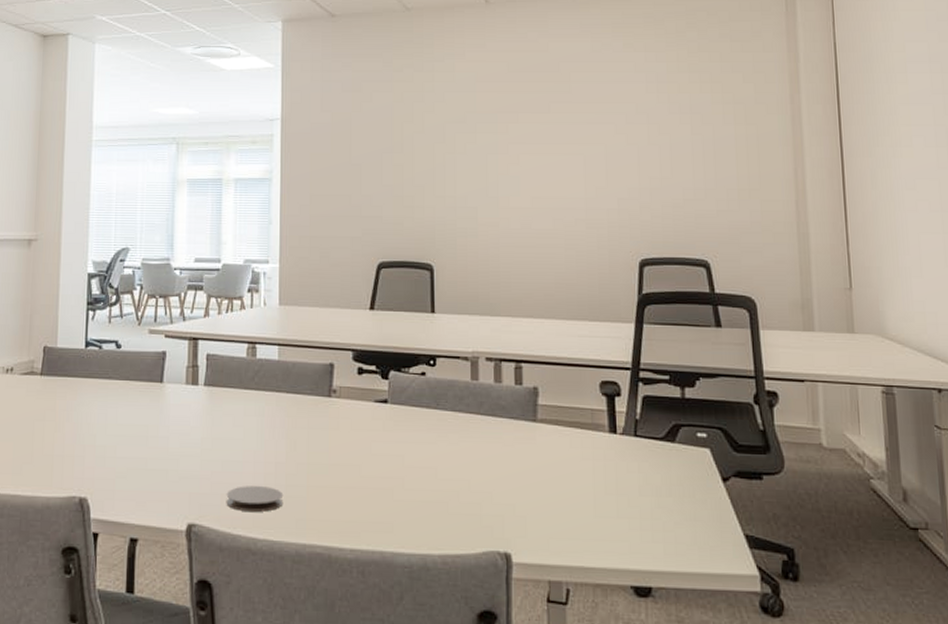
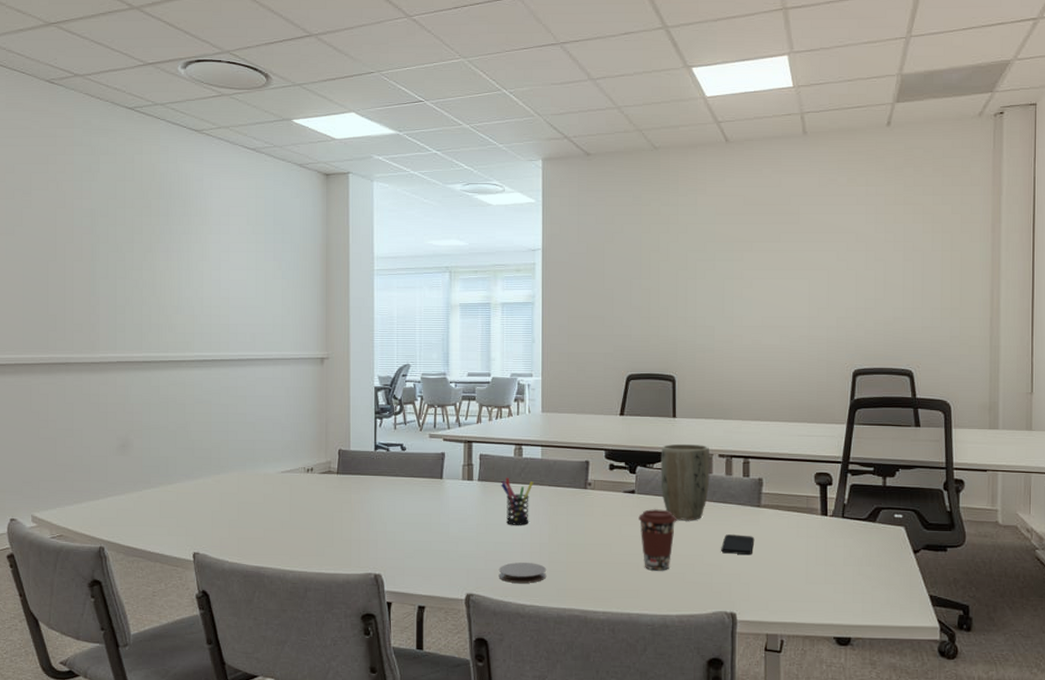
pen holder: none [230,382,269,440] -> present [500,478,534,525]
coffee cup: none [392,423,438,499] -> present [638,509,677,571]
plant pot: none [418,344,476,437] -> present [660,443,710,520]
smartphone: none [491,455,531,481] -> present [721,534,755,555]

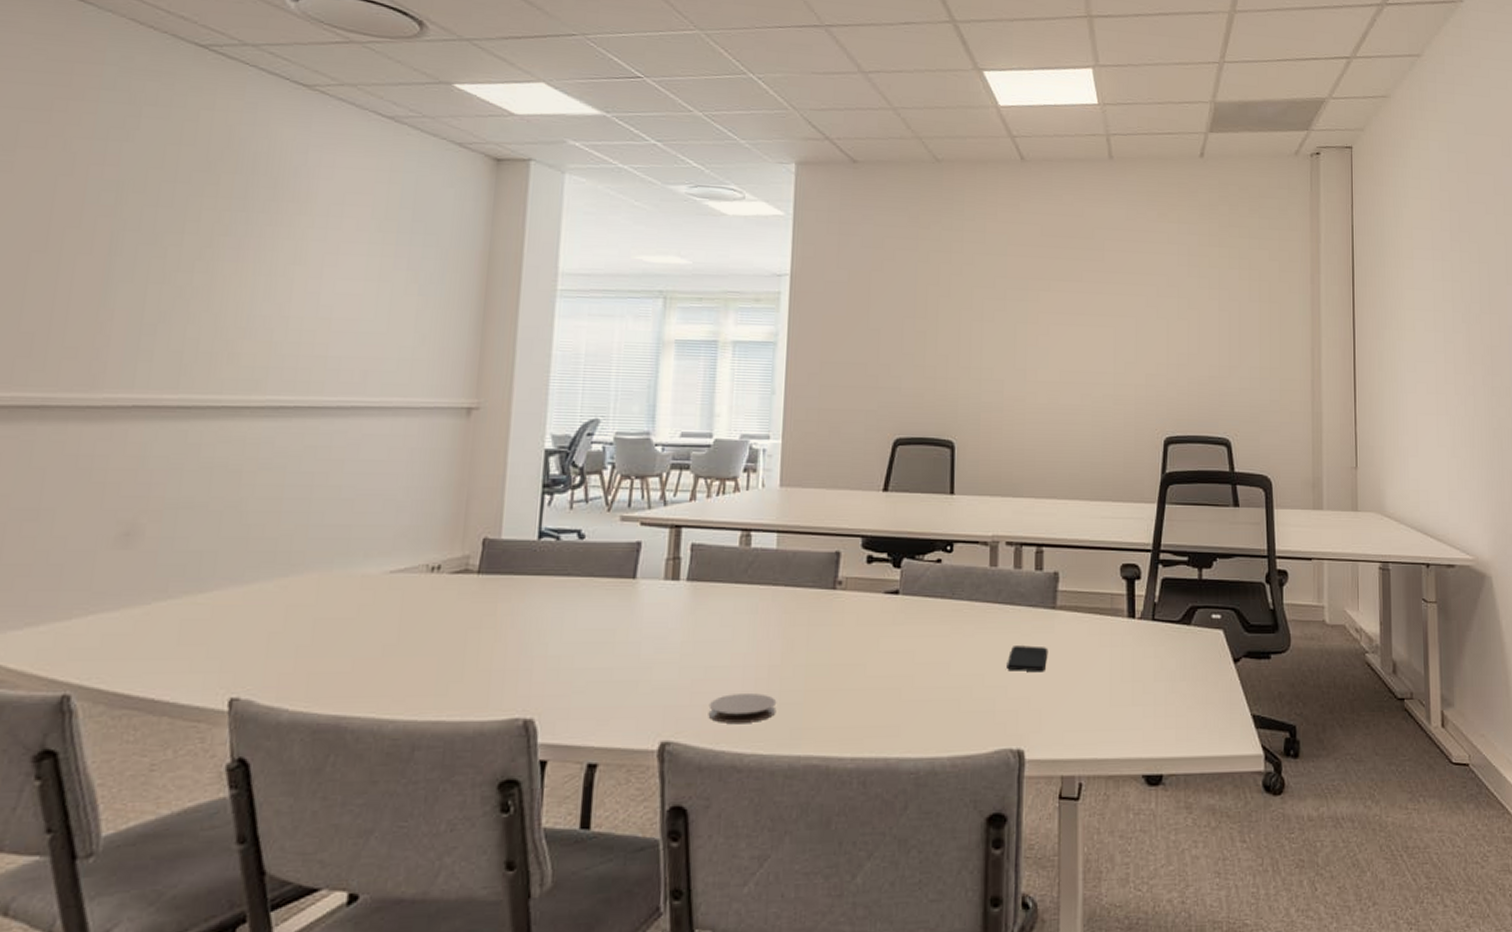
pen holder: present [500,478,534,525] -> none [717,576,765,642]
coffee cup: present [638,509,677,571] -> none [902,615,953,698]
plant pot: present [660,443,710,520] -> none [932,528,996,628]

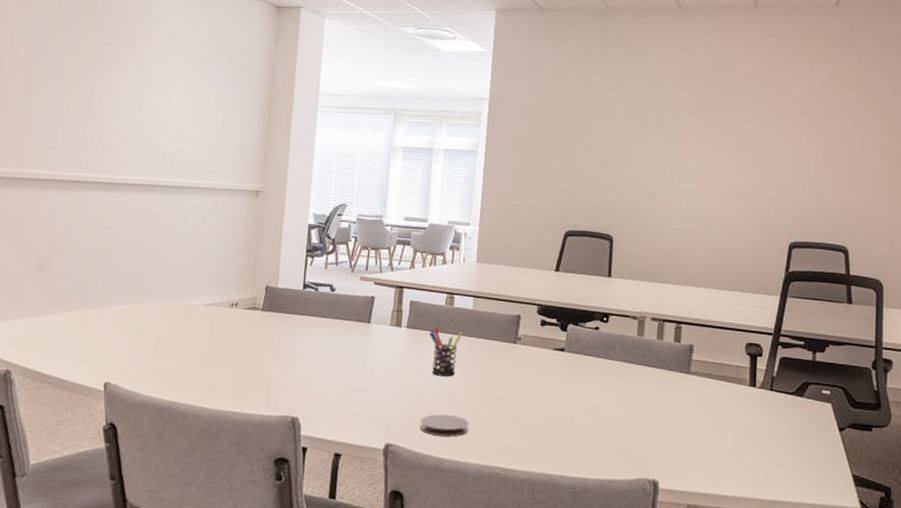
pen holder: none [717,576,765,642] -> present [428,326,463,377]
smartphone: present [1007,645,1048,673] -> none [647,399,682,423]

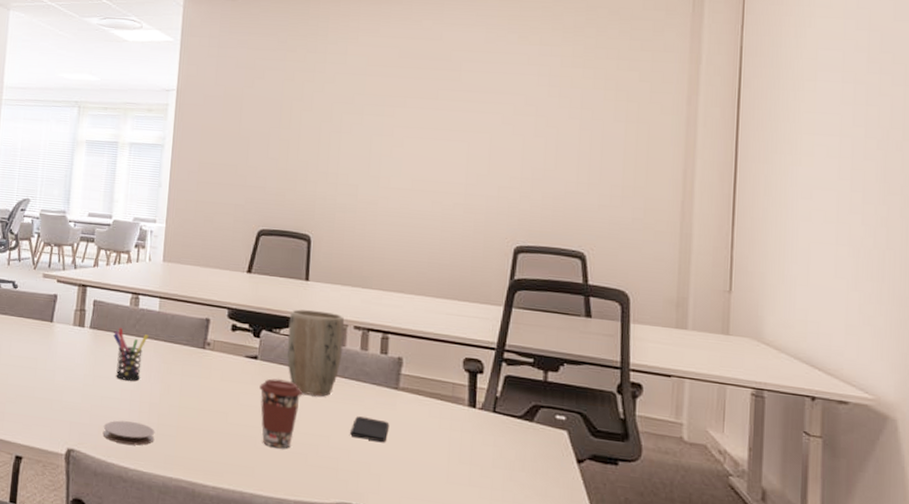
coffee cup: none [566,368,606,433] -> present [259,378,303,449]
plant pot: none [591,303,643,383] -> present [287,309,345,396]
smartphone: none [647,399,682,423] -> present [350,416,390,443]

